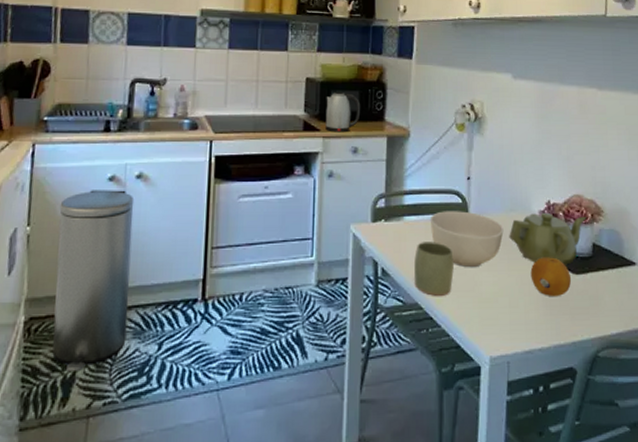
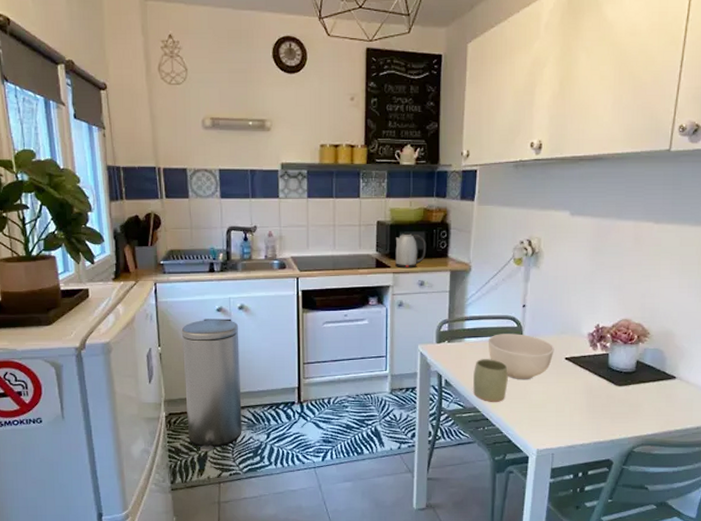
teapot: present [509,212,587,269] -> none [559,334,633,382]
fruit: present [530,257,572,296] -> none [577,372,614,403]

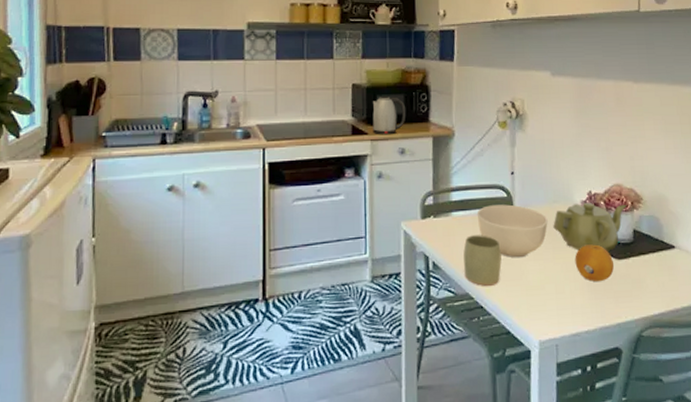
pedal bin: present [181,319,242,452] -> none [122,199,193,373]
teapot: none [559,334,633,382] -> present [553,202,627,255]
fruit: none [577,372,614,403] -> present [575,244,615,282]

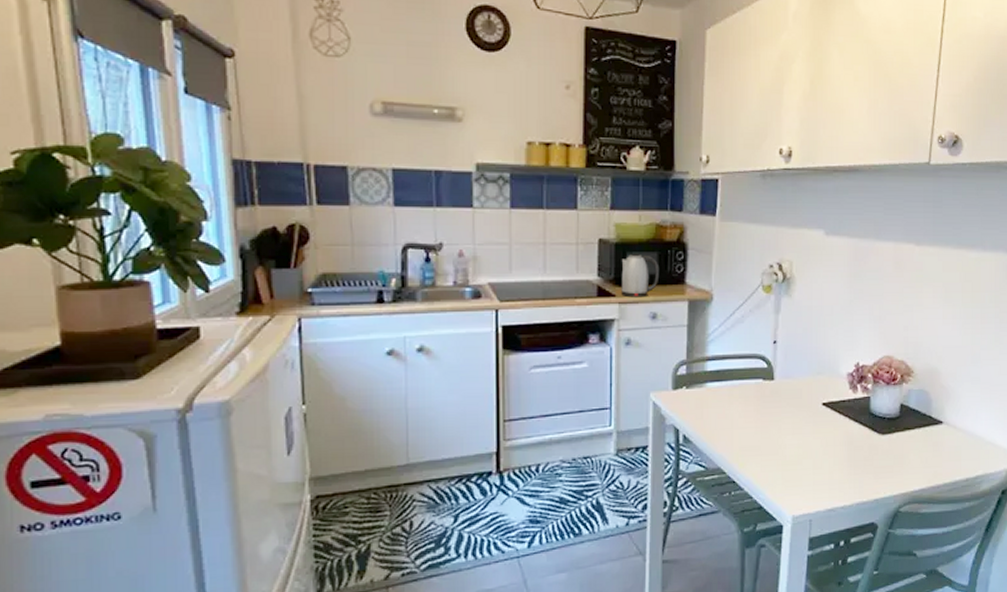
mug: present [463,235,502,286] -> none [717,407,758,460]
bowl: present [477,204,548,258] -> none [733,375,810,432]
teapot: present [553,202,627,255] -> none [815,374,896,430]
fruit: present [575,244,615,282] -> none [836,419,877,457]

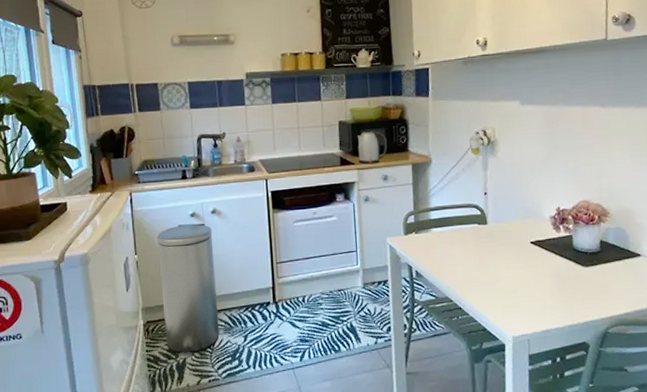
pedal bin: none [336,364,420,547] -> present [157,223,220,359]

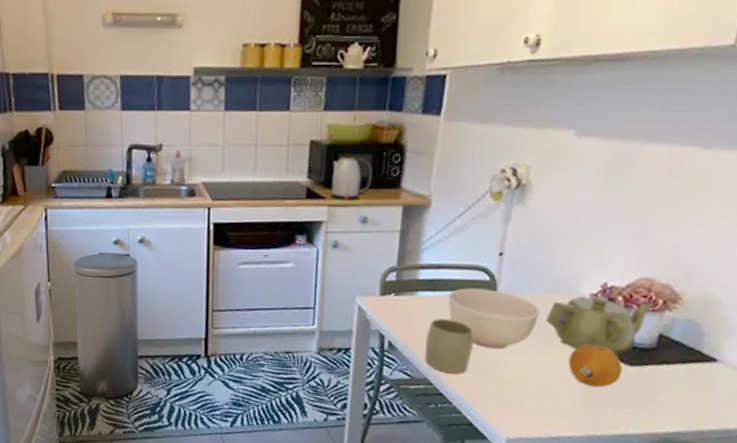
mug: none [442,247,477,291] -> present [425,319,474,374]
bowl: none [454,221,519,267] -> present [448,288,540,349]
teapot: none [524,217,594,263] -> present [546,295,656,359]
fruit: none [544,254,582,286] -> present [568,344,623,387]

